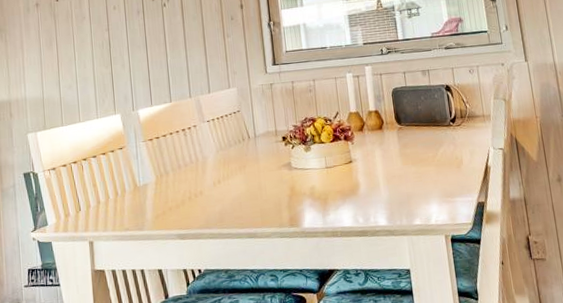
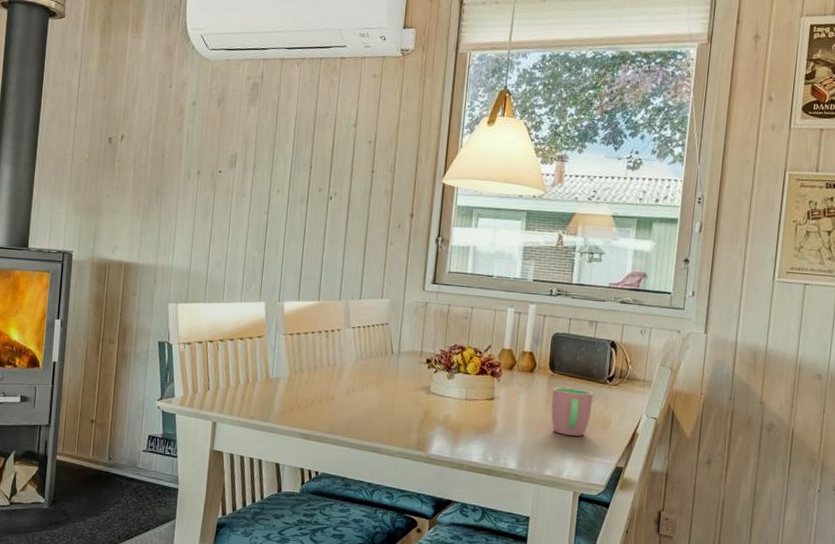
cup: none [403,136,444,183] -> present [551,387,594,437]

